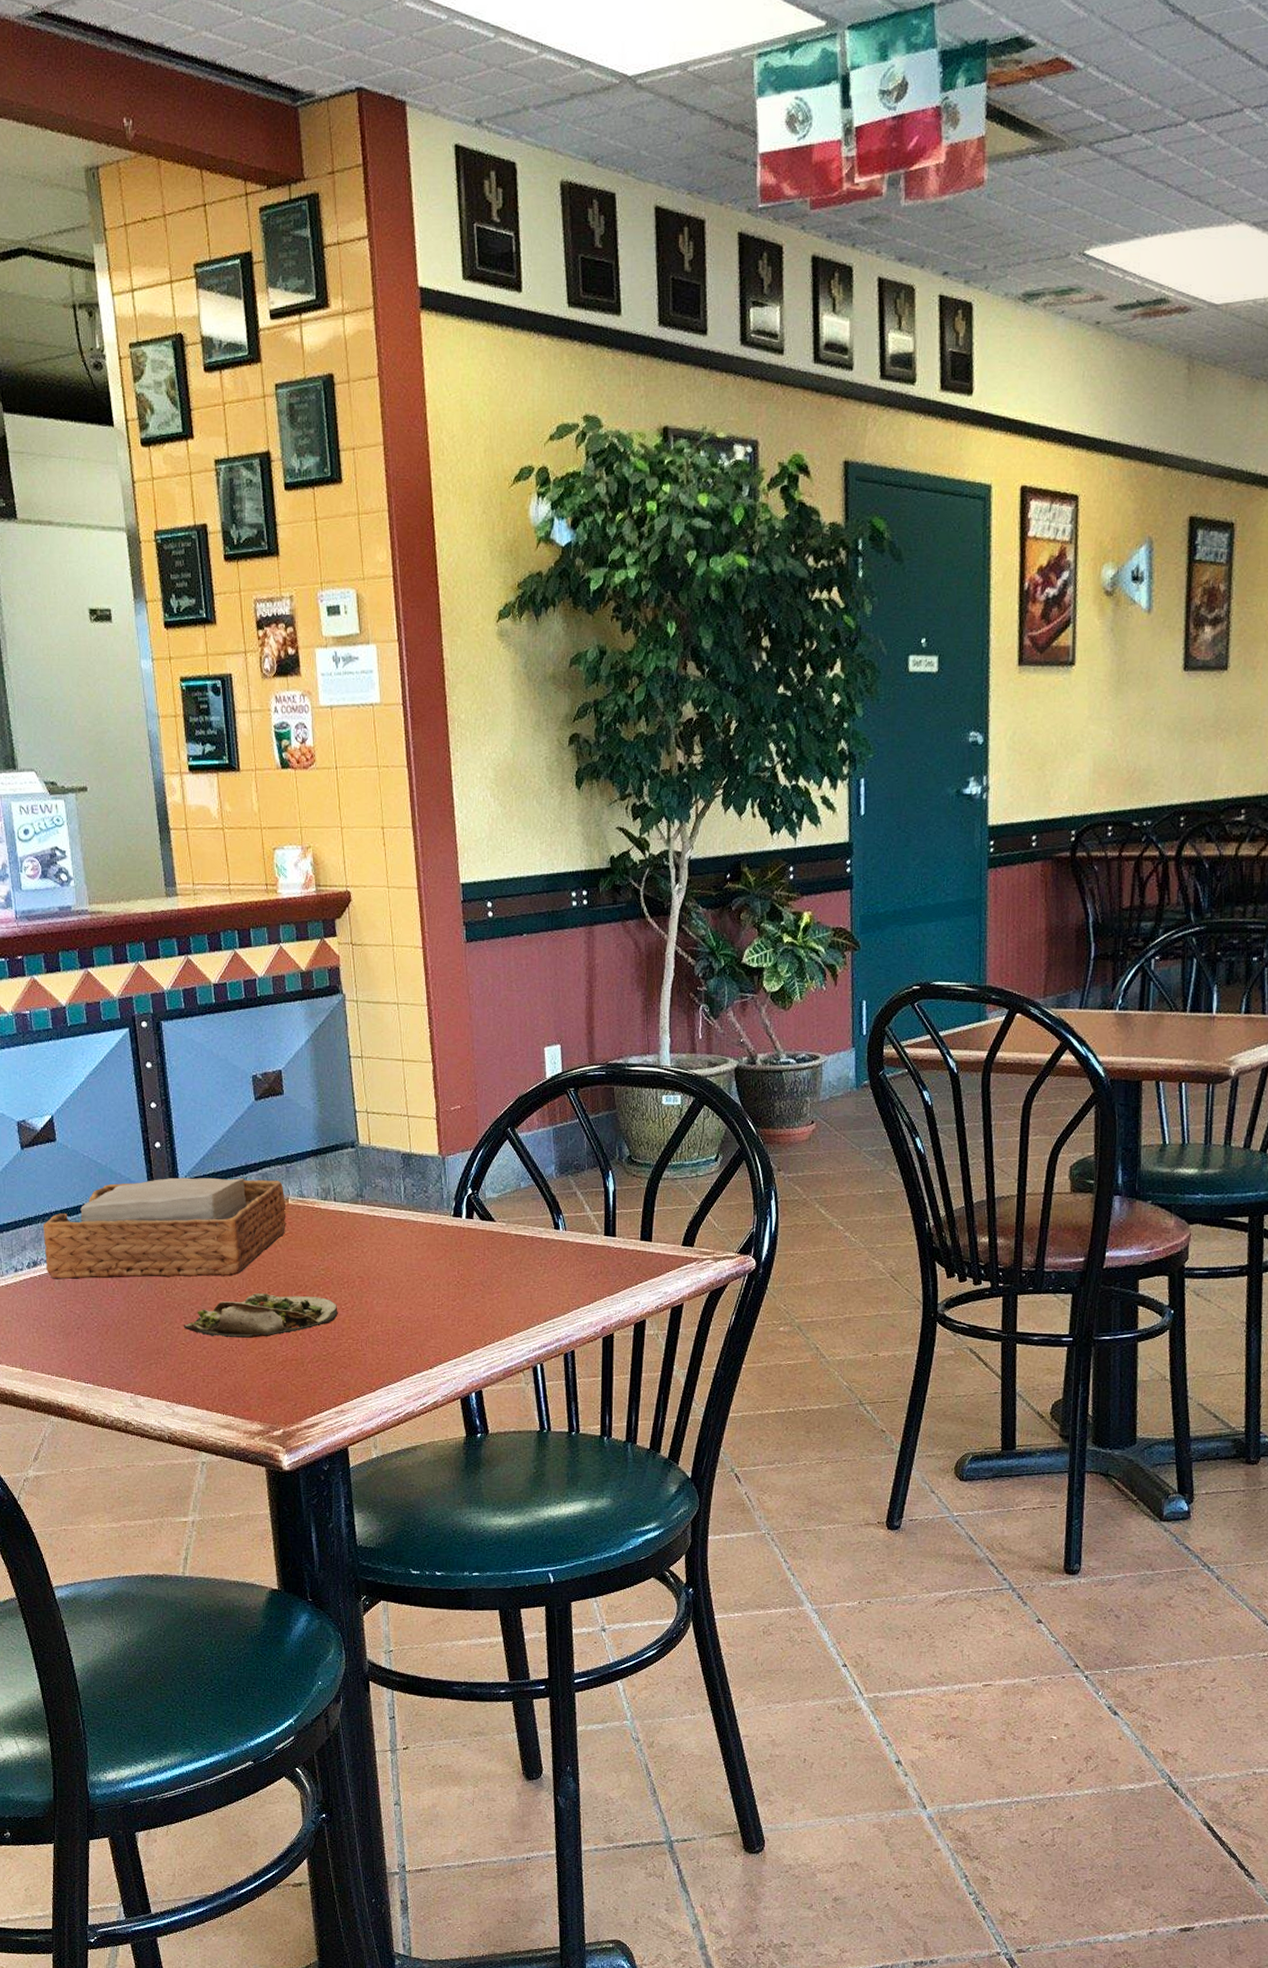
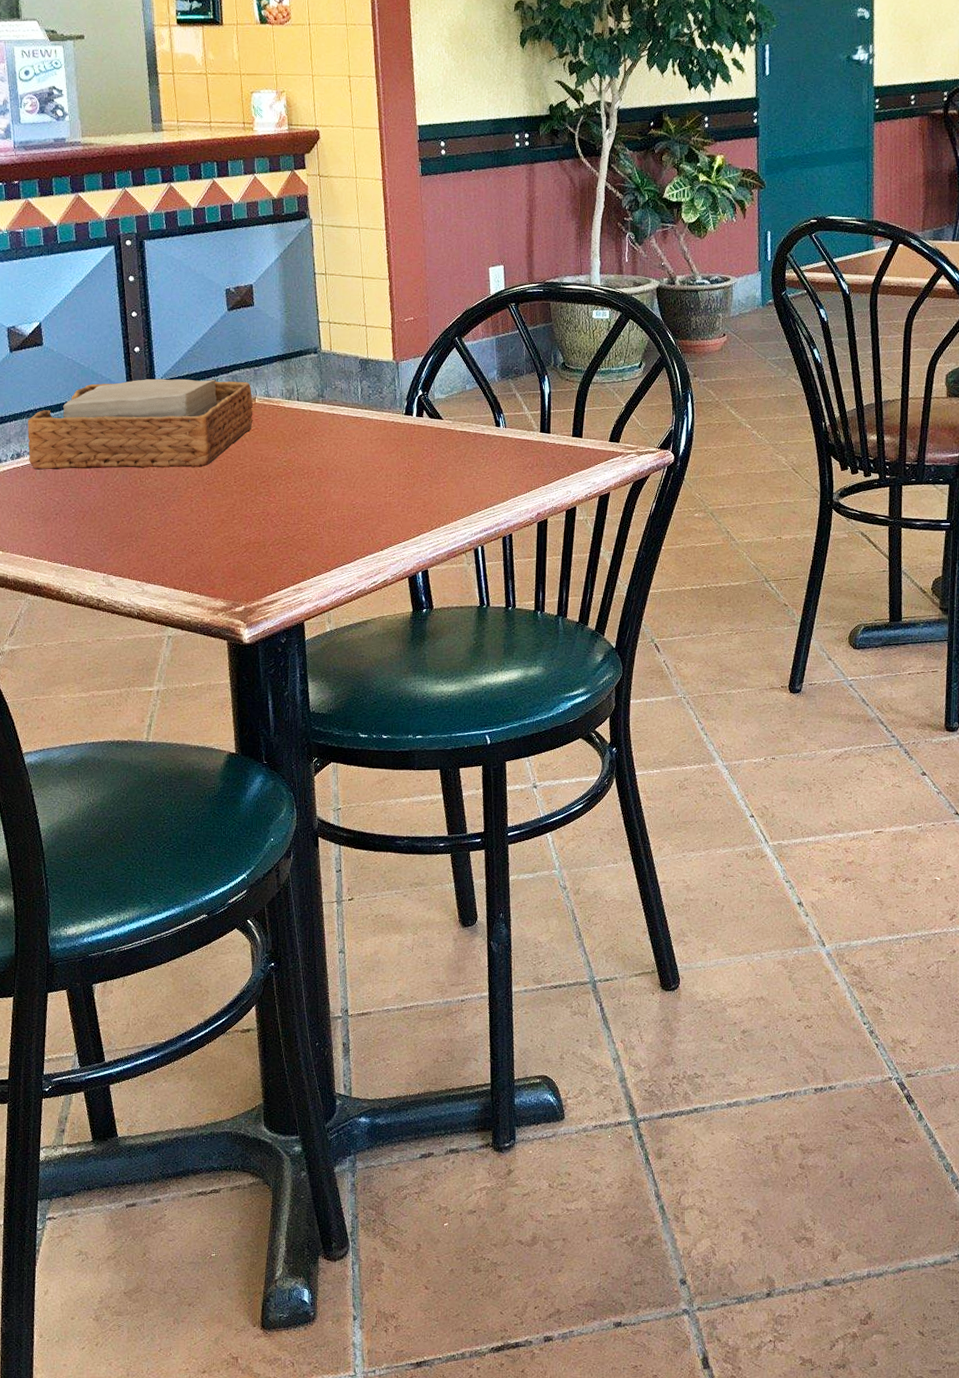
taco: present [183,1292,338,1339] -> none [154,482,298,523]

